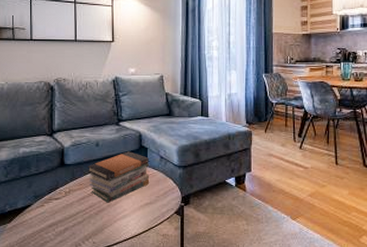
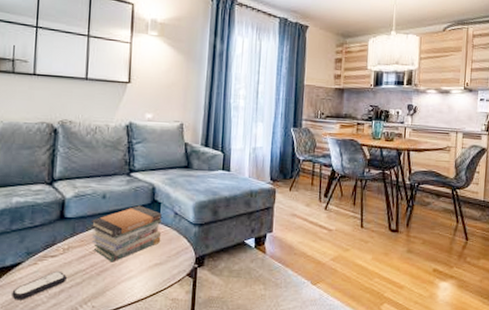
remote control: none [24,211,69,238] -> present [12,270,66,300]

